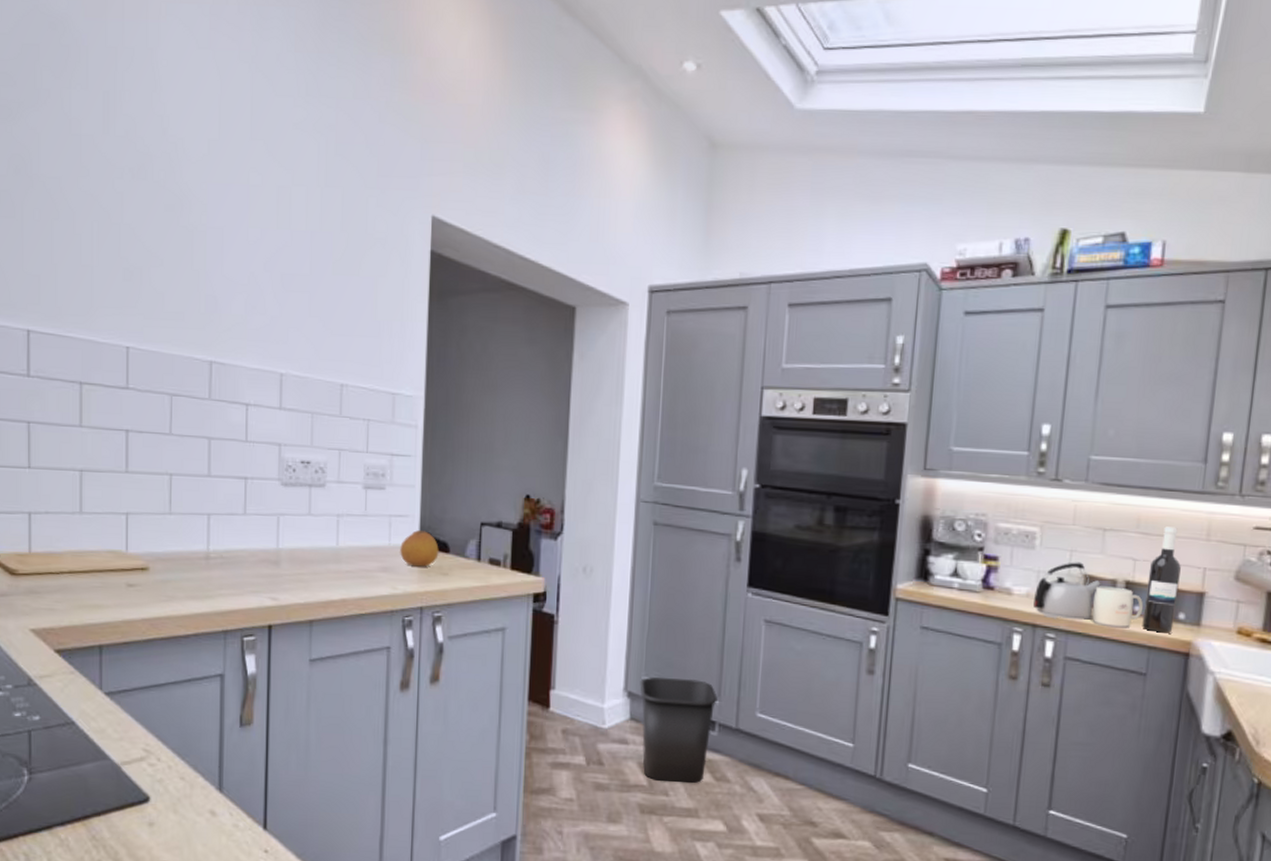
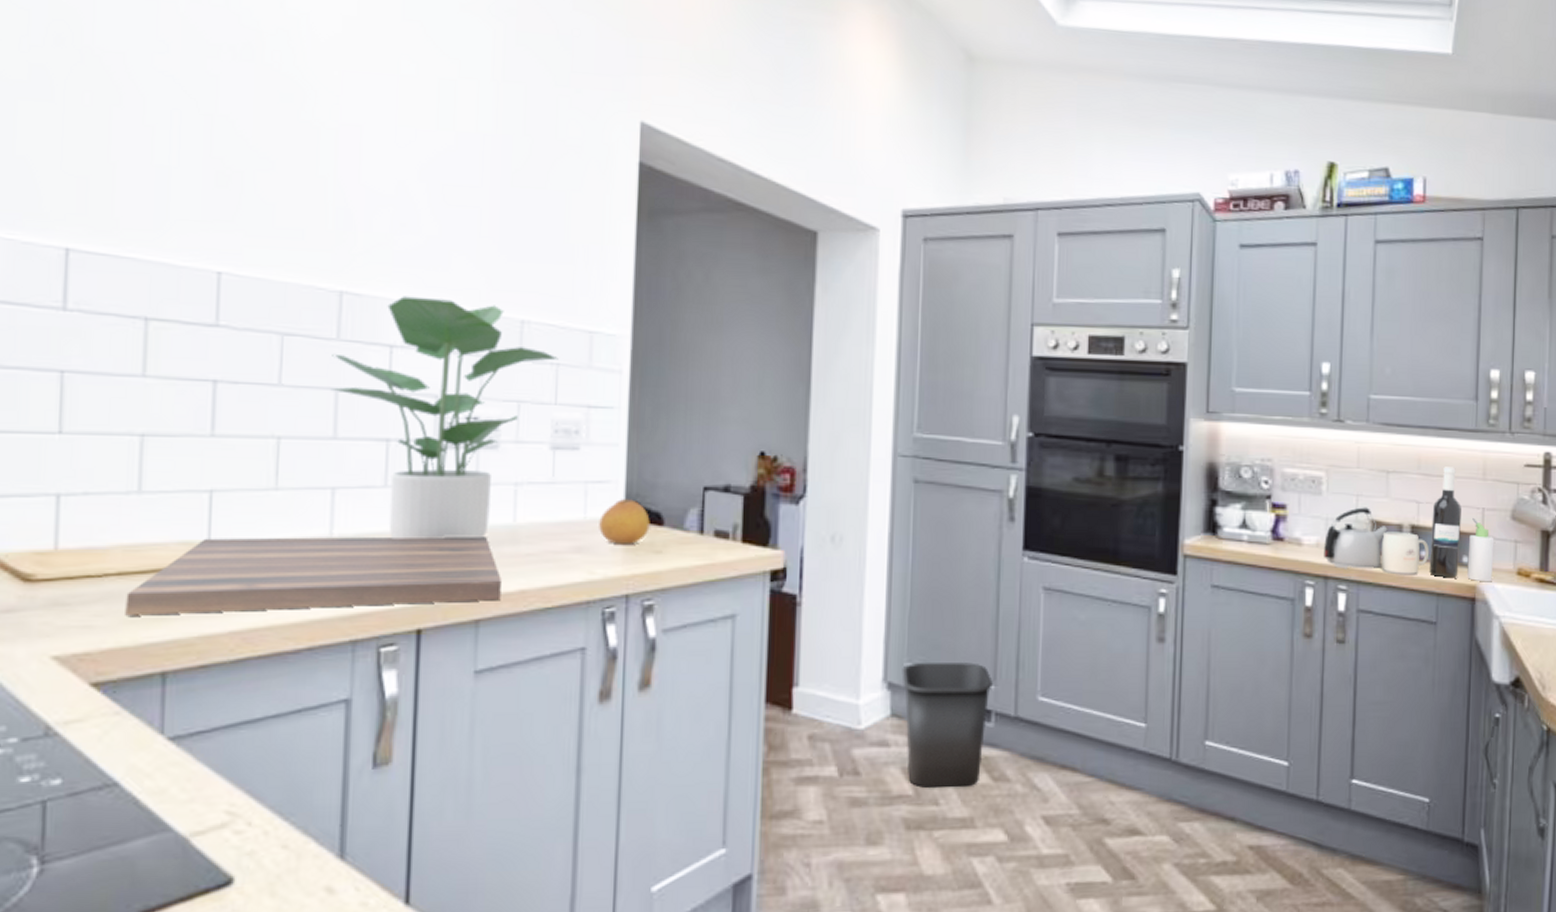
cutting board: none [75,548,328,607] -> present [125,536,502,616]
potted plant: none [205,364,369,557] -> present [331,296,558,539]
bottle: none [1182,576,1215,639] -> present [1467,517,1494,582]

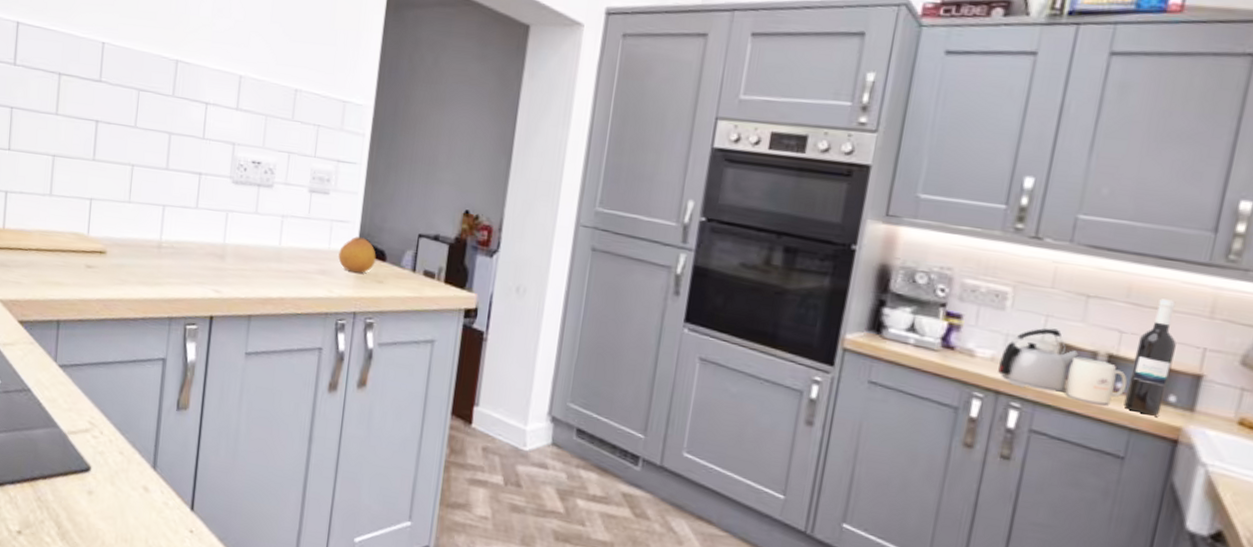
cutting board: present [125,536,502,616] -> none [39,232,268,303]
potted plant: present [331,296,558,539] -> none [166,65,319,255]
waste bin: present [902,662,993,788] -> none [561,404,644,517]
bottle: present [1467,517,1494,582] -> none [1171,356,1214,427]

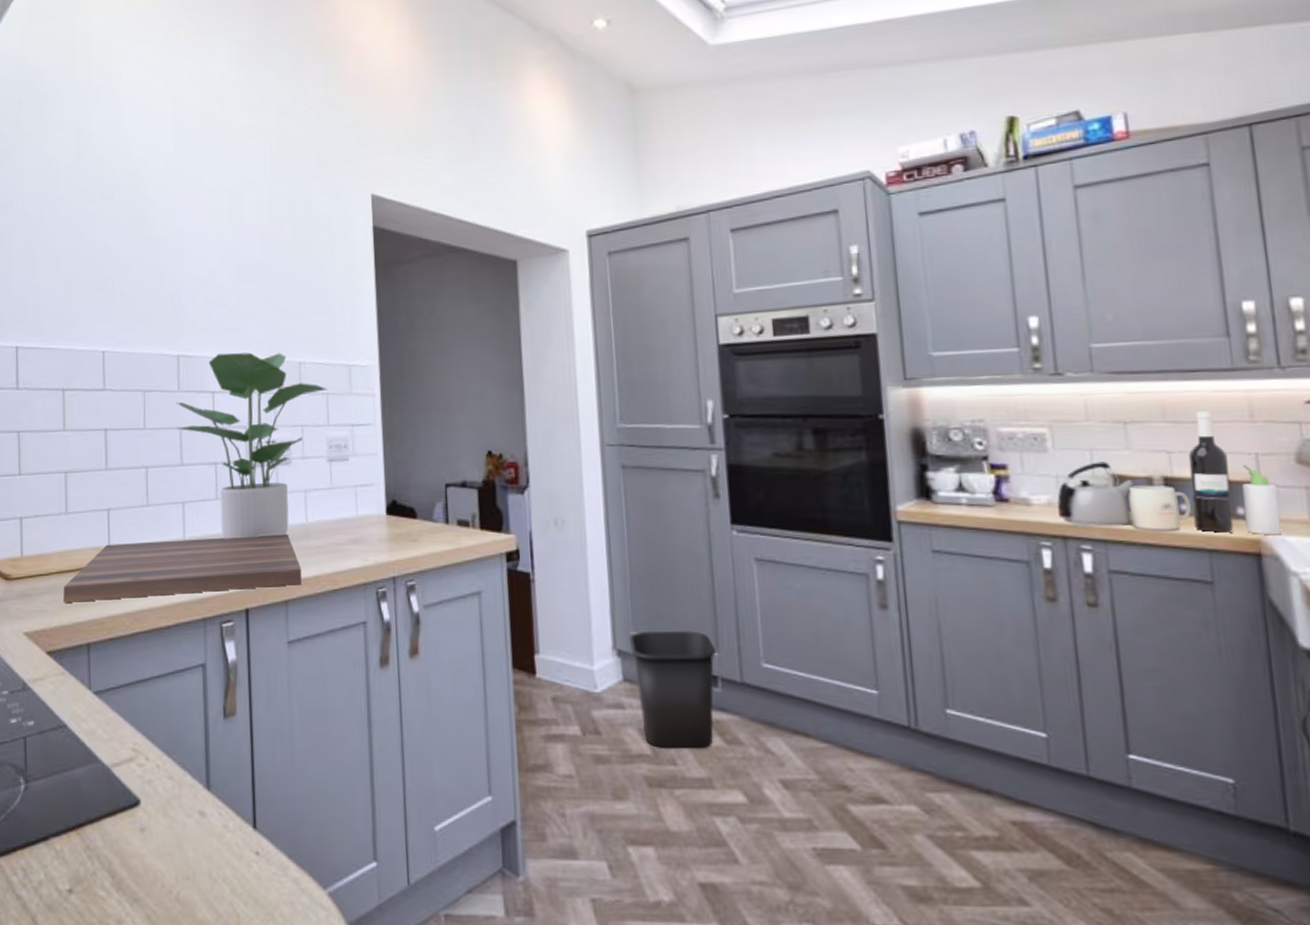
cutting board: none [39,232,268,303] -> present [63,534,302,603]
potted plant: none [166,65,319,255] -> present [176,352,327,539]
fruit: present [338,236,376,273] -> none [368,498,407,536]
waste bin: none [561,404,644,517] -> present [629,631,716,748]
bottle: none [1171,356,1214,427] -> present [1242,464,1281,536]

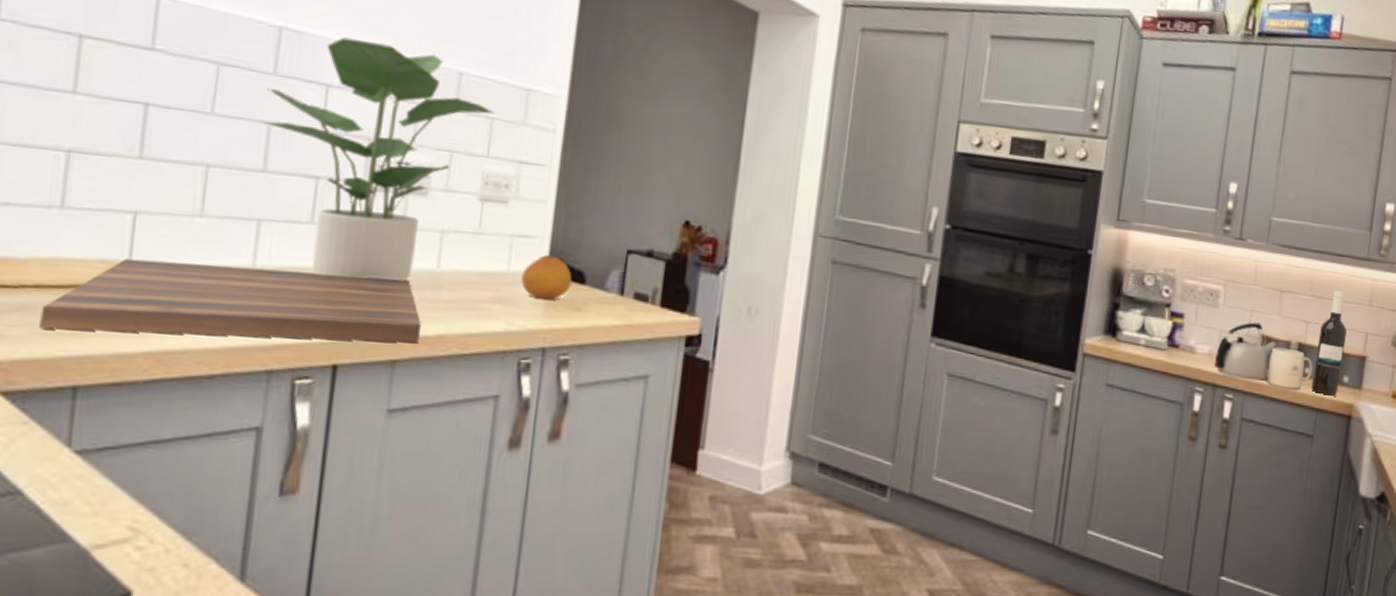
fruit: none [368,498,407,536] -> present [521,255,572,300]
waste bin: present [629,631,716,748] -> none [802,435,891,556]
bottle: present [1242,464,1281,536] -> none [1346,340,1374,403]

